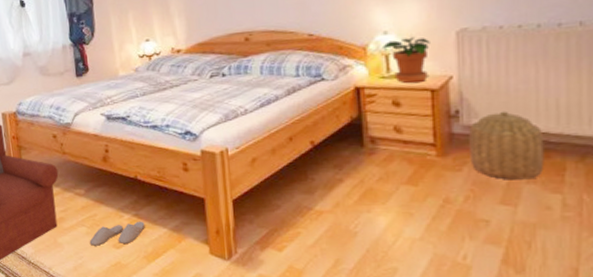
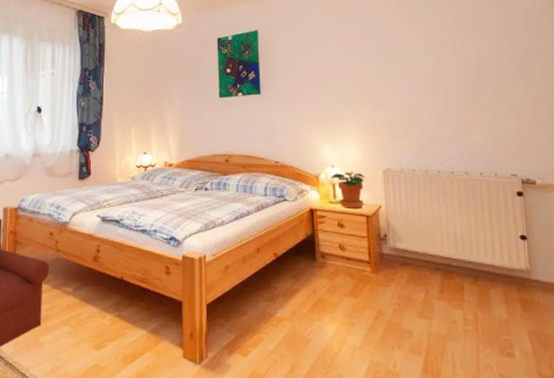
slippers: present [89,221,145,246] -> none [70,322,126,347]
basket: present [469,111,544,180] -> none [394,237,449,297]

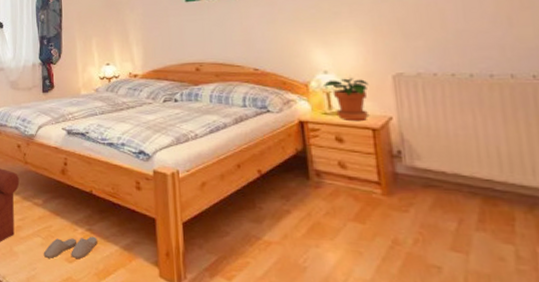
slippers: none [70,322,126,347] -> present [43,236,97,258]

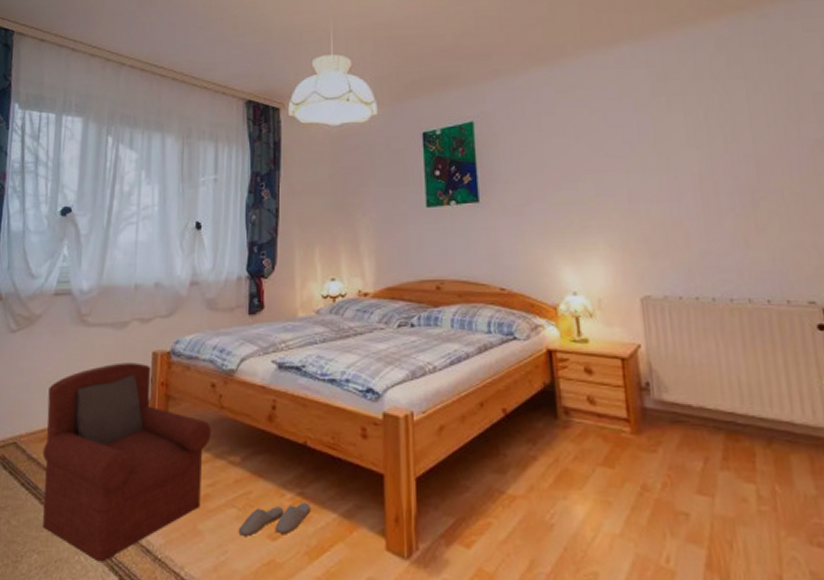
potted plant: present [322,78,369,122] -> none [571,301,618,350]

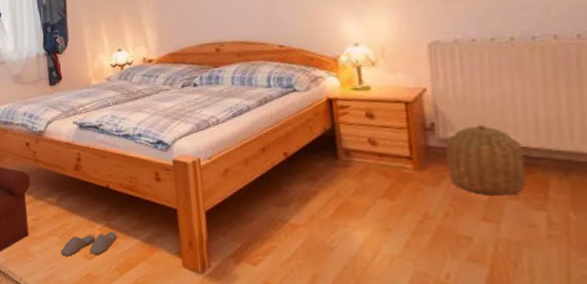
basket: none [660,386,735,466] -> present [446,124,526,196]

